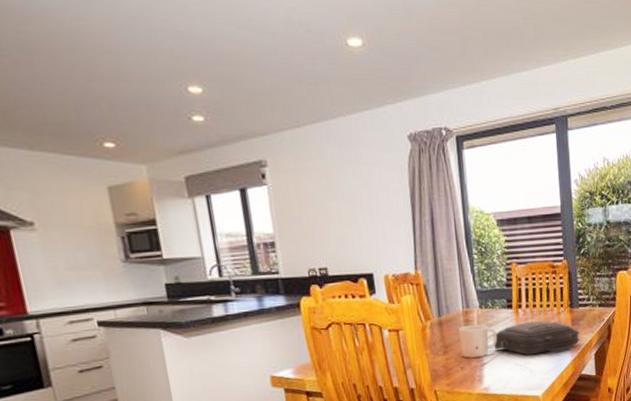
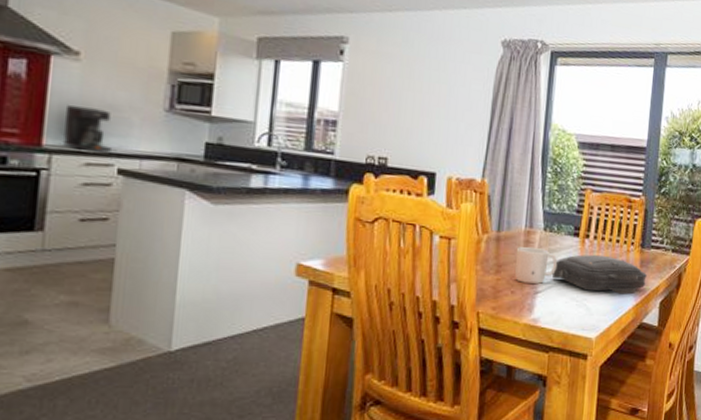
coffee maker: none [36,271,87,311] -> present [63,105,111,153]

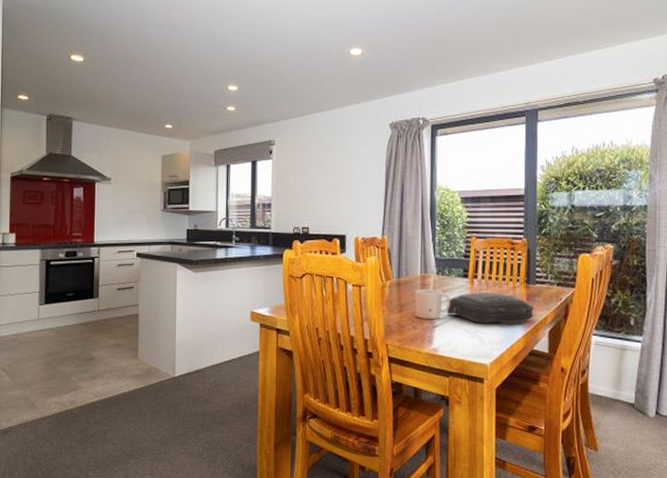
coffee maker: present [63,105,111,153] -> none [105,214,132,243]

